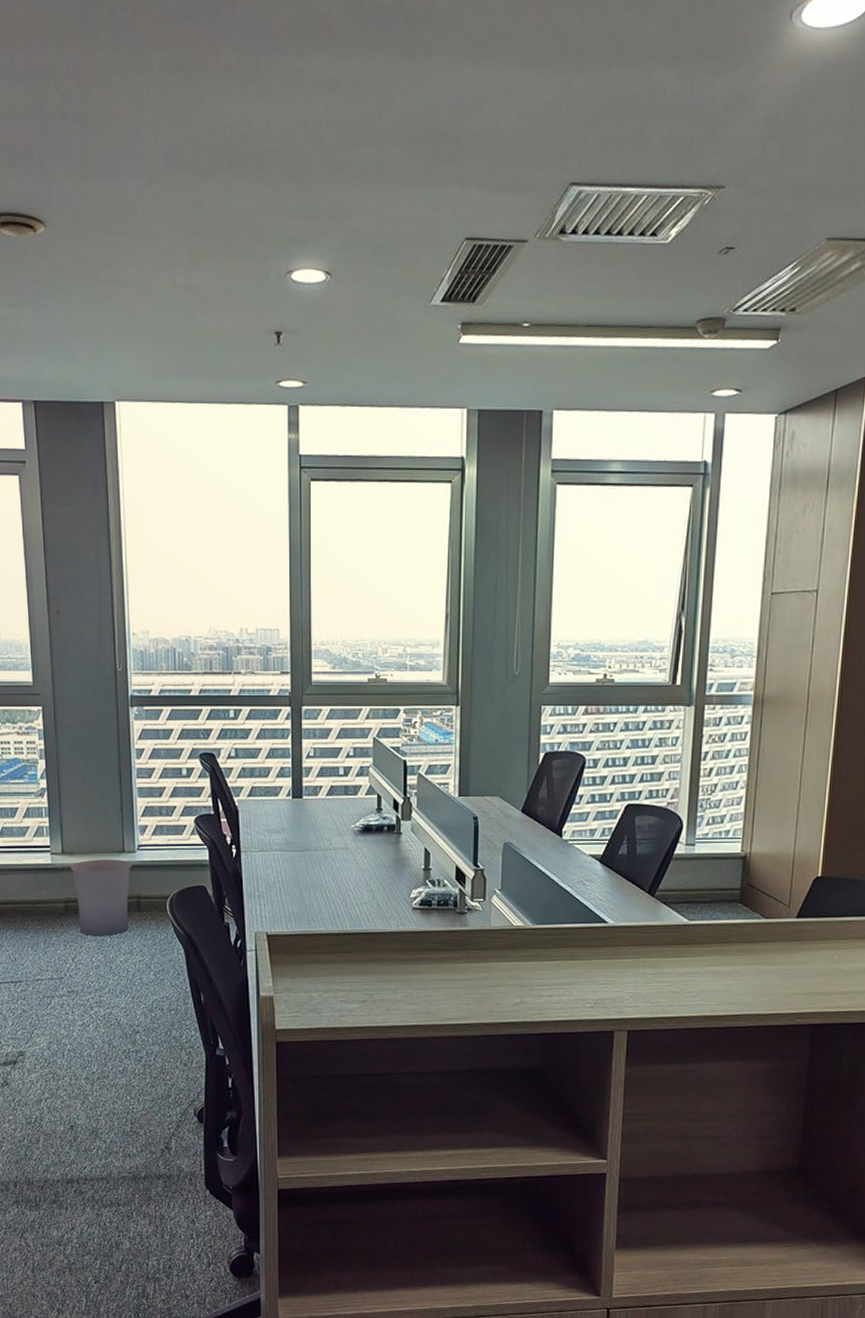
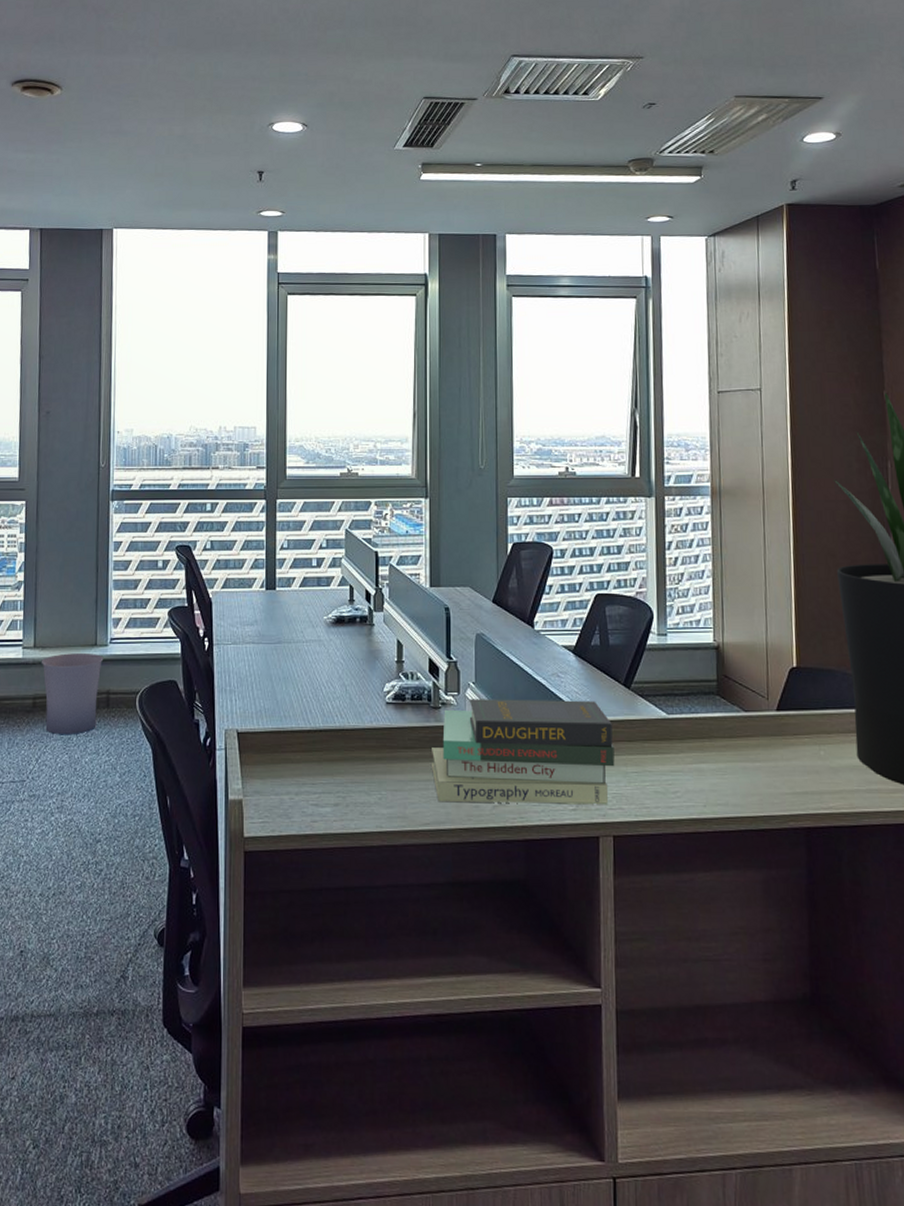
books: none [455,905,634,1002] -> present [431,698,615,804]

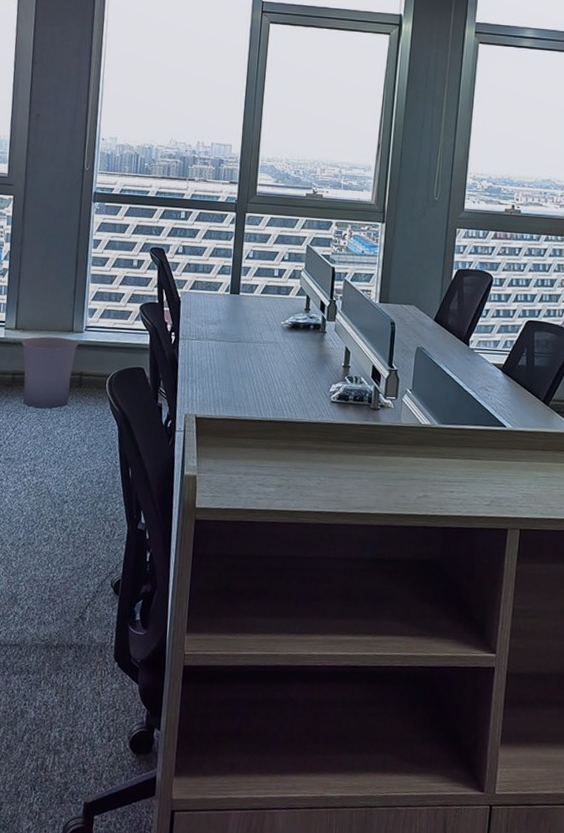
books: present [431,698,615,804] -> none [366,403,529,502]

